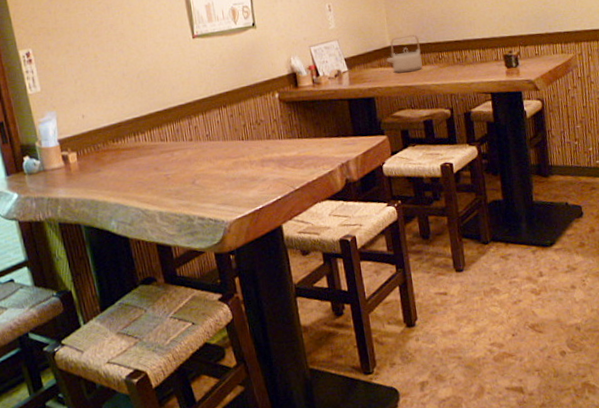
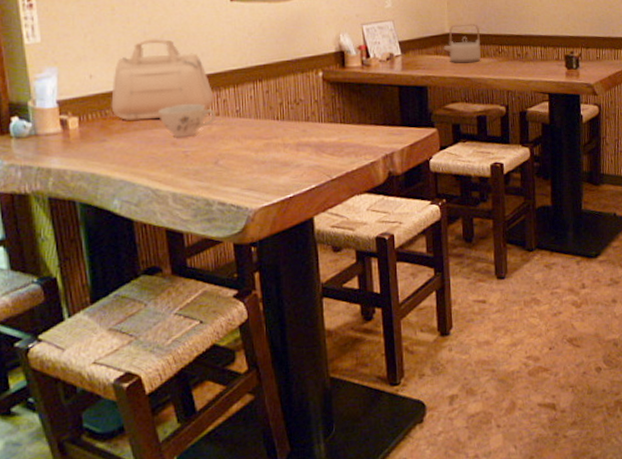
handbag: none [101,77,187,153] -> present [111,38,214,121]
teacup: none [141,131,189,163] -> present [158,103,216,138]

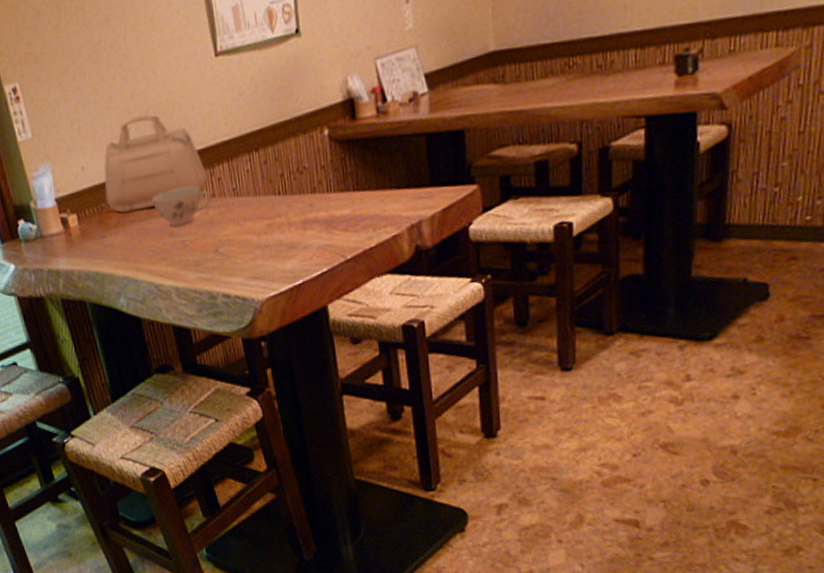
teapot: present [443,24,481,64] -> none [486,31,542,94]

